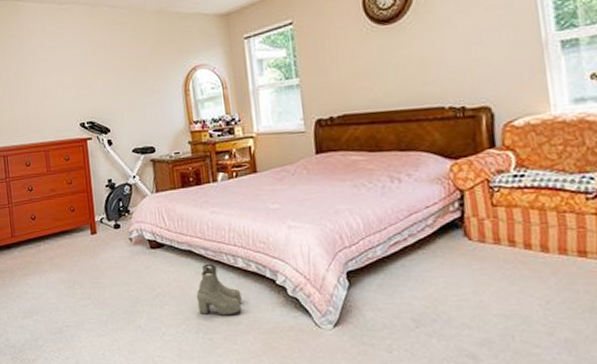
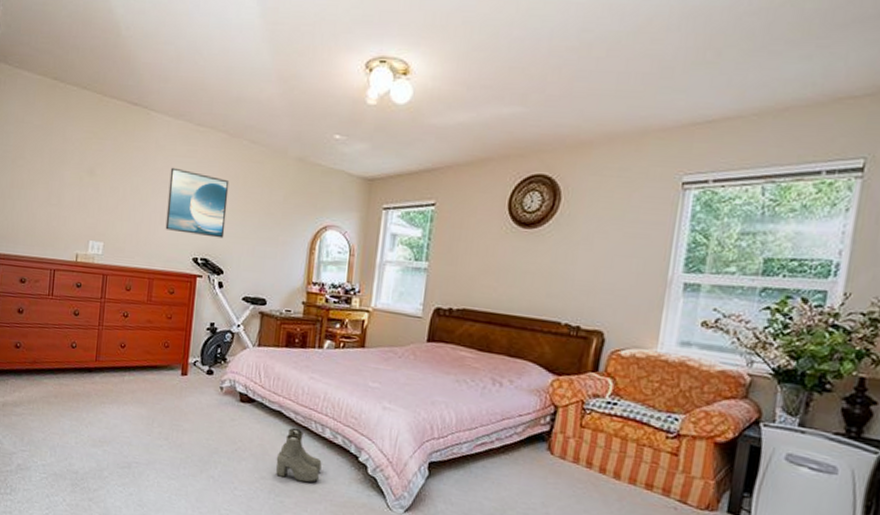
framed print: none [44,46,104,104] -> present [165,167,230,239]

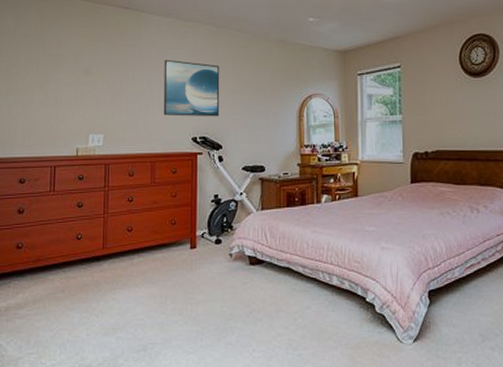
boots: present [276,427,322,483] -> none [290,280,333,332]

